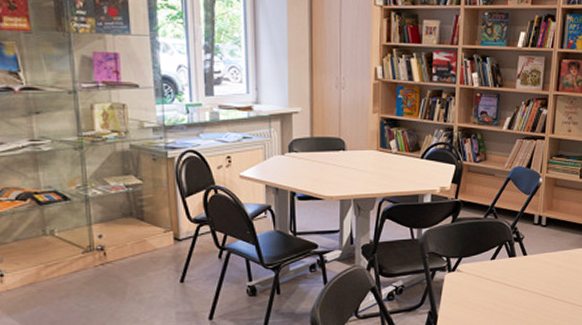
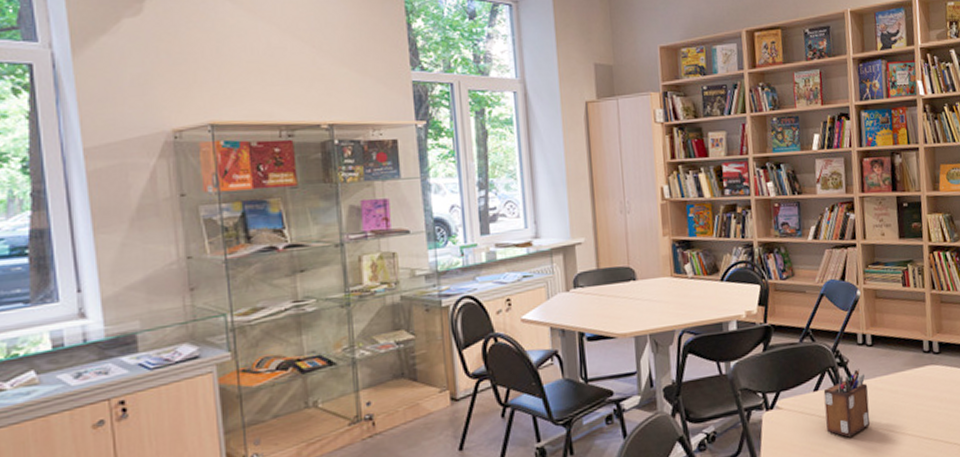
desk organizer: none [498,245,538,300] -> present [823,369,870,438]

